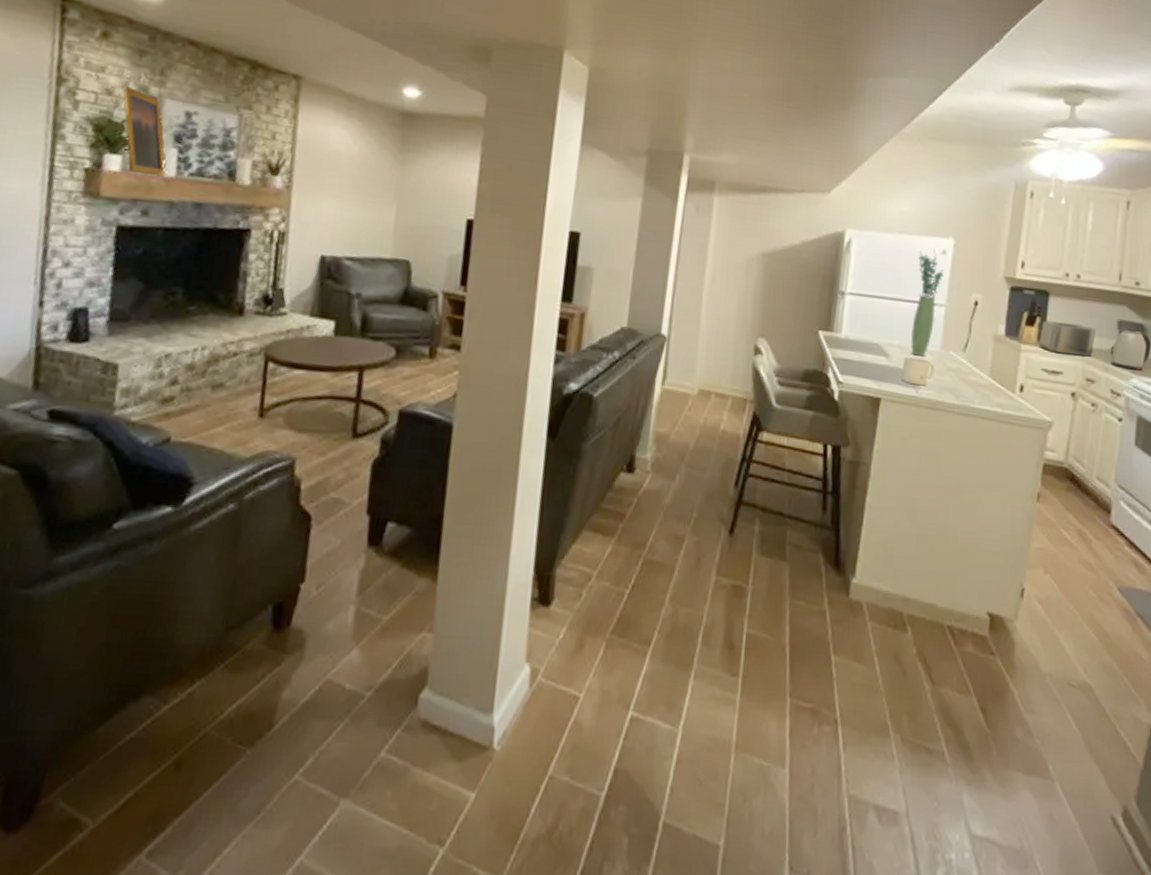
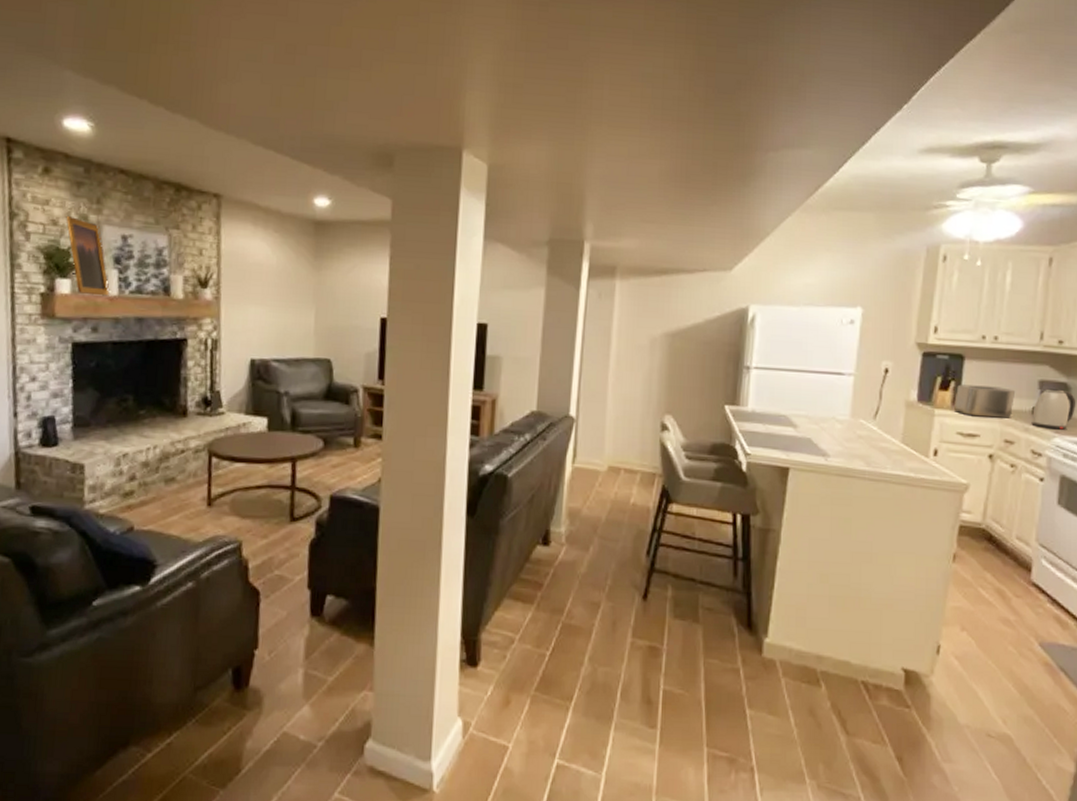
mug: present [902,356,935,386] -> none [810,426,844,454]
vase: present [910,251,943,356] -> none [818,322,852,425]

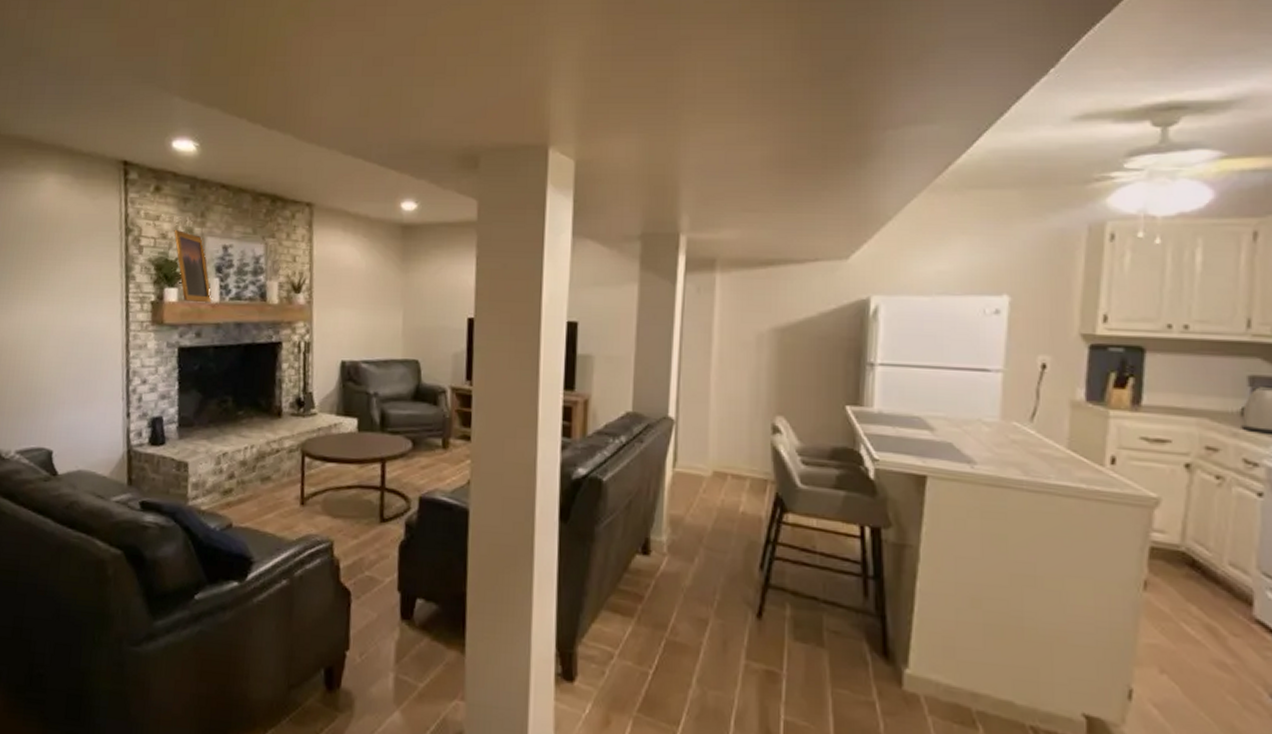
toaster: present [954,384,1016,419] -> none [1135,381,1217,421]

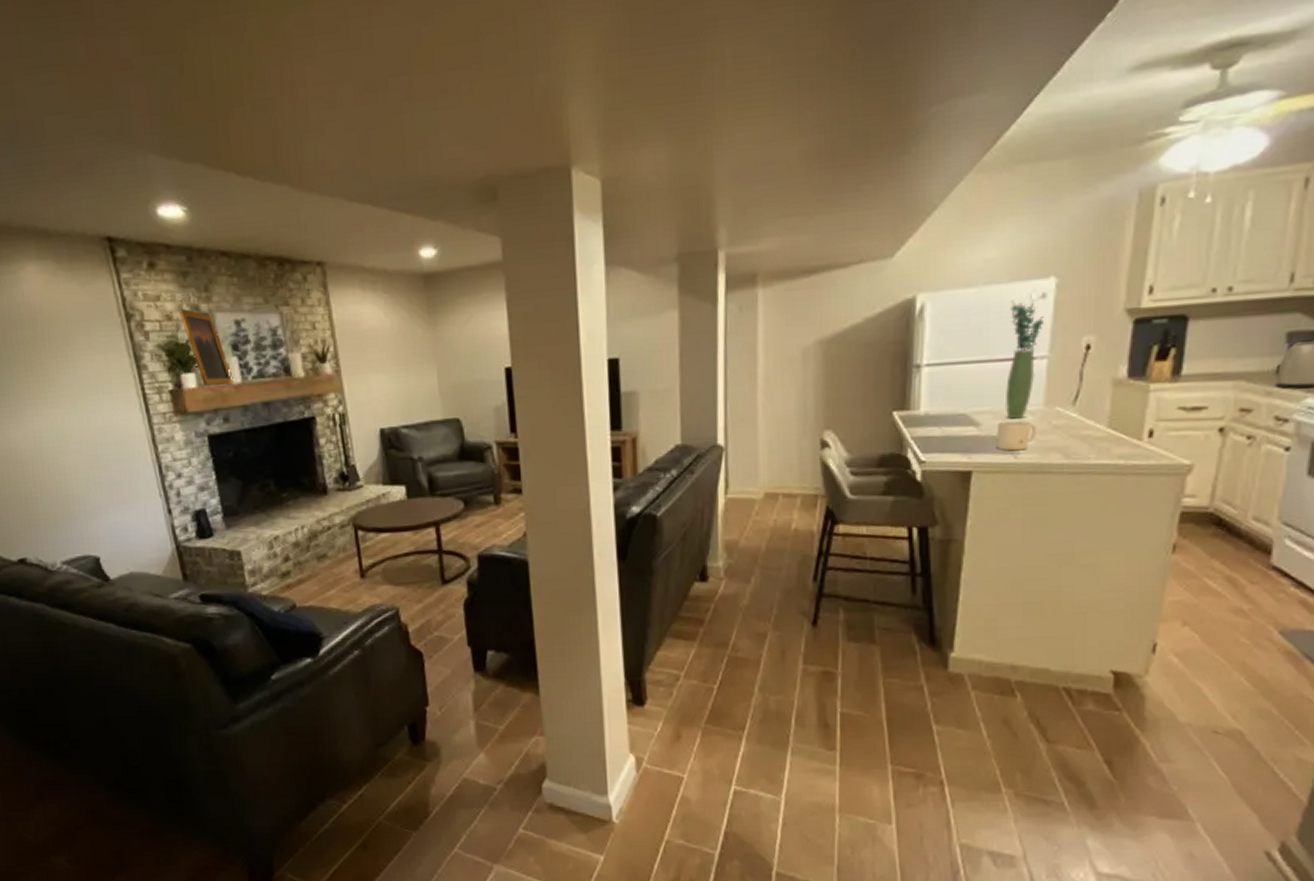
mug: none [952,429,994,461] -> present [996,420,1037,451]
vase: none [960,312,998,428] -> present [1004,300,1044,419]

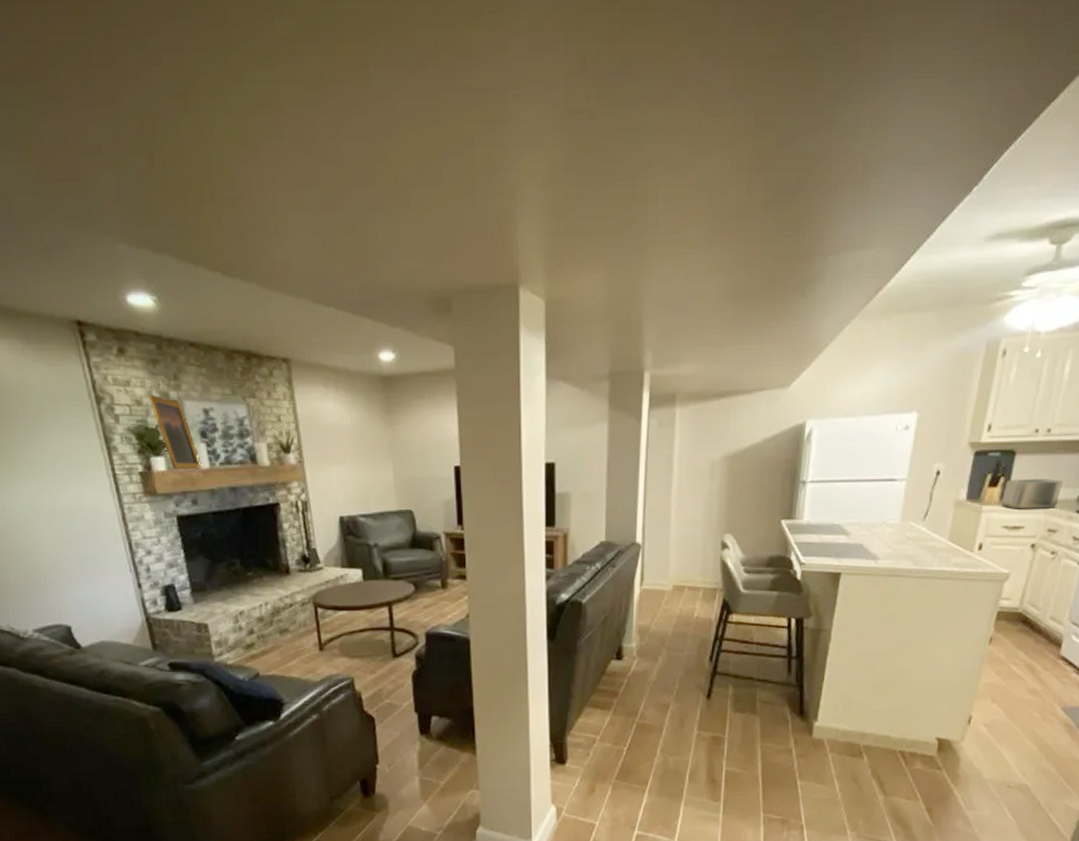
mug: present [996,420,1037,451] -> none [861,531,894,557]
vase: present [1004,300,1044,419] -> none [870,430,906,530]
toaster: none [1175,346,1256,386] -> present [1002,478,1063,509]

